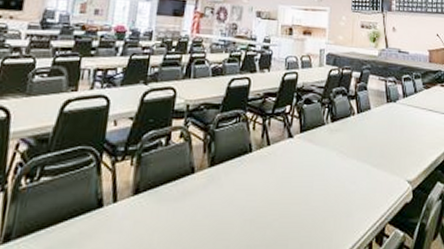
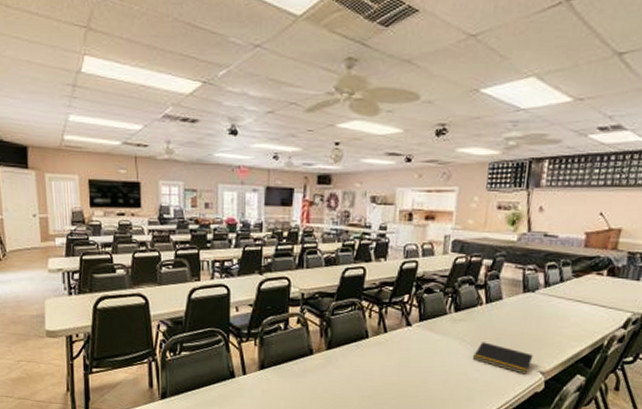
notepad: none [350,152,400,184] -> present [473,342,533,375]

